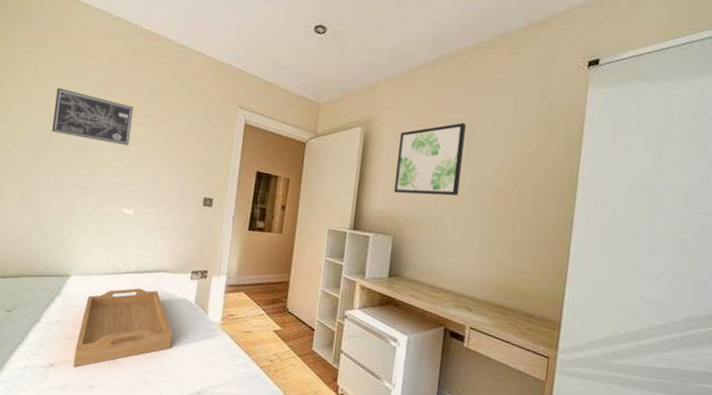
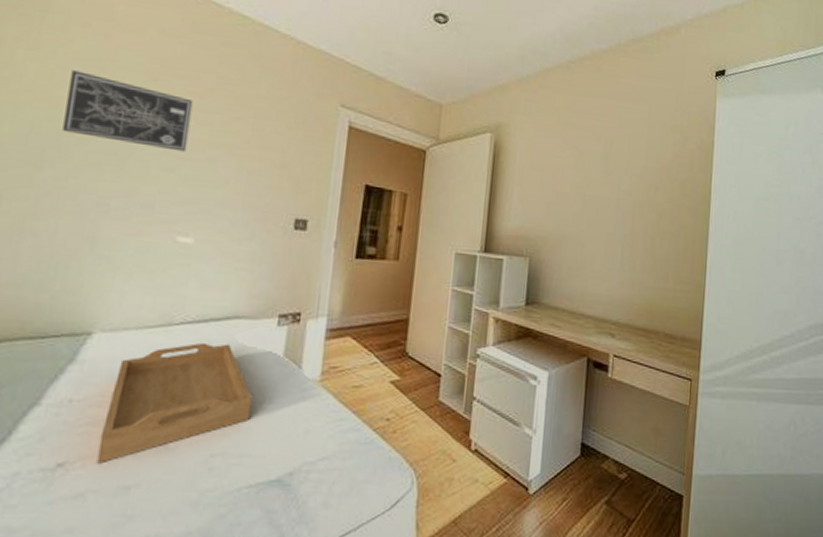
wall art: present [394,123,466,196] -> none [529,131,603,211]

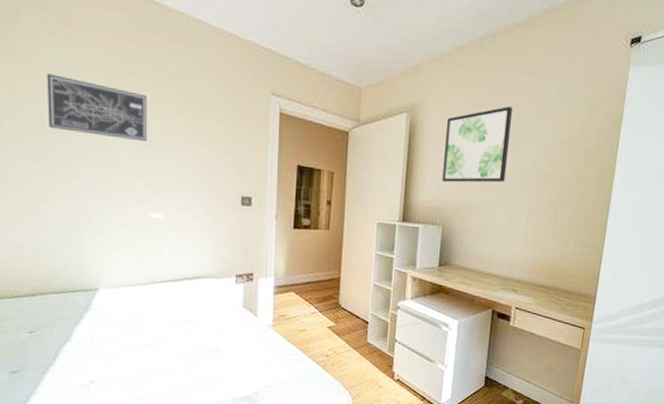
serving tray: present [96,342,253,464] -> none [116,296,222,382]
wall art: none [529,131,603,211] -> present [442,106,512,183]

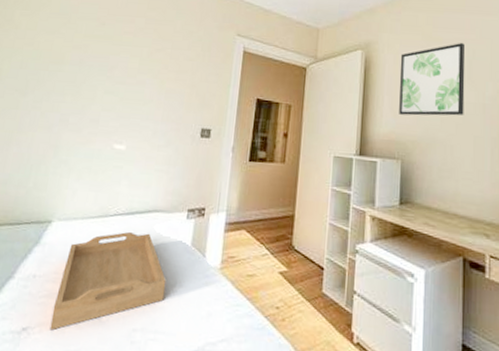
wall art: present [47,74,148,142] -> none [41,22,129,78]
serving tray: none [116,296,222,382] -> present [49,231,167,331]

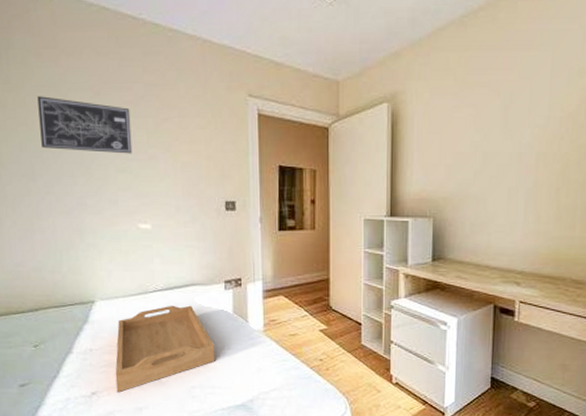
wall art: none [41,22,129,78] -> present [37,96,133,154]
wall art: present [399,43,465,116] -> none [429,86,502,171]

